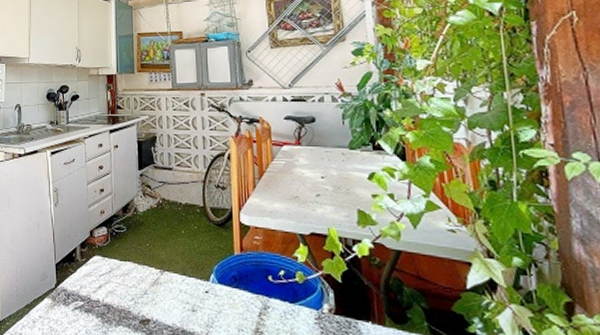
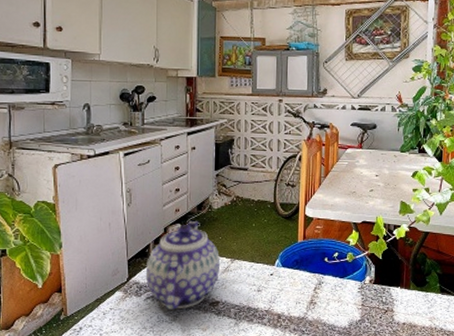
teapot: none [73,223,149,326] -> present [145,220,220,311]

